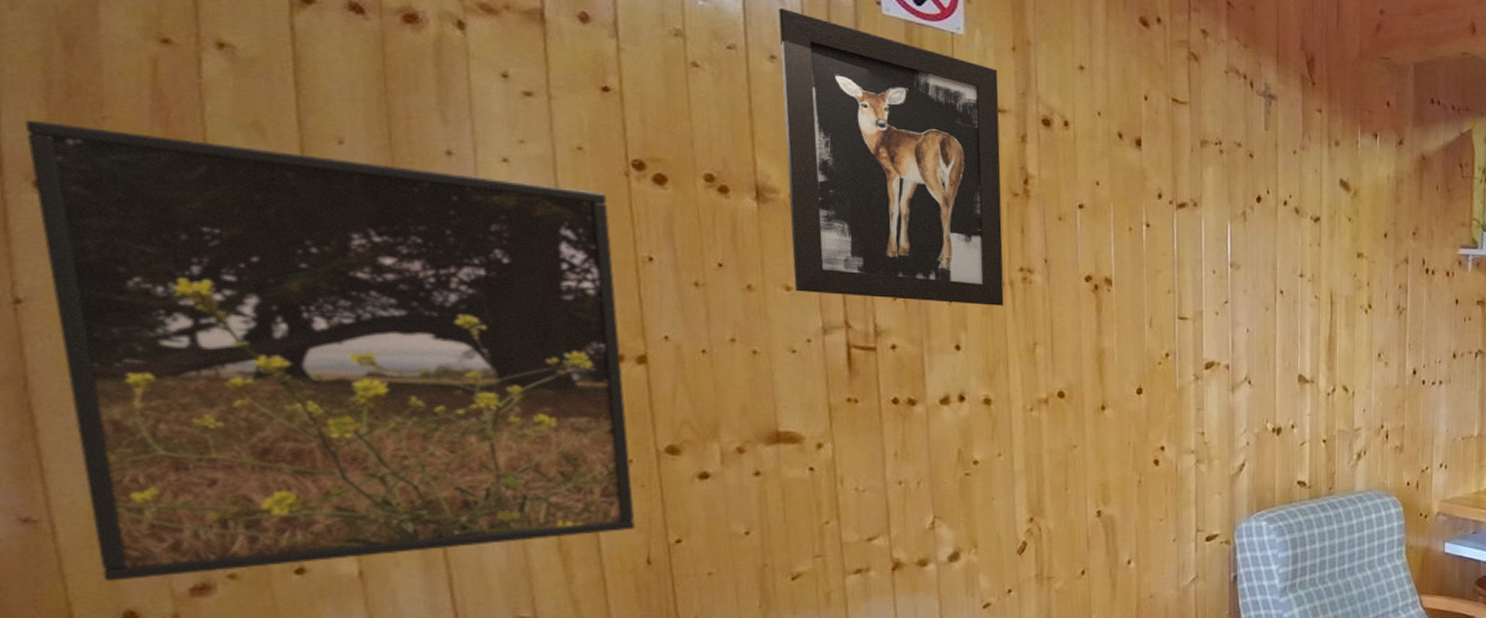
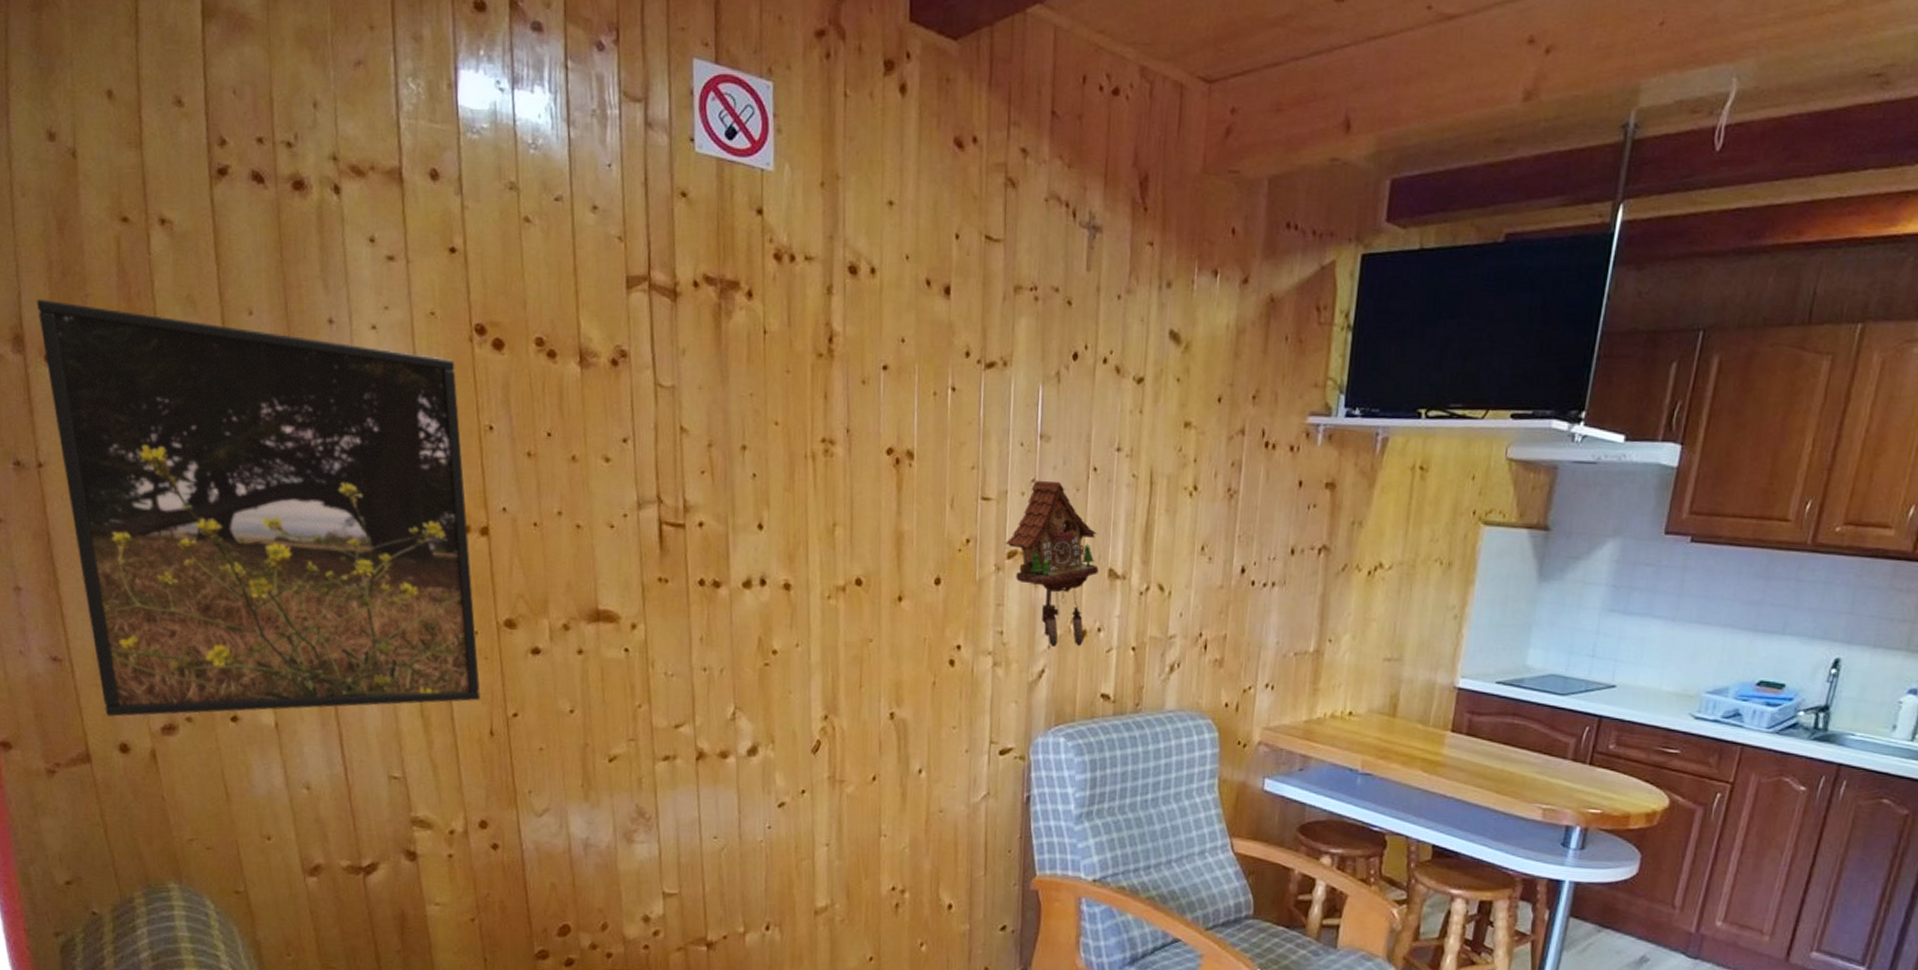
wall art: present [779,7,1004,306] -> none [600,151,806,481]
cuckoo clock: none [1202,301,1289,443] -> present [1004,480,1099,647]

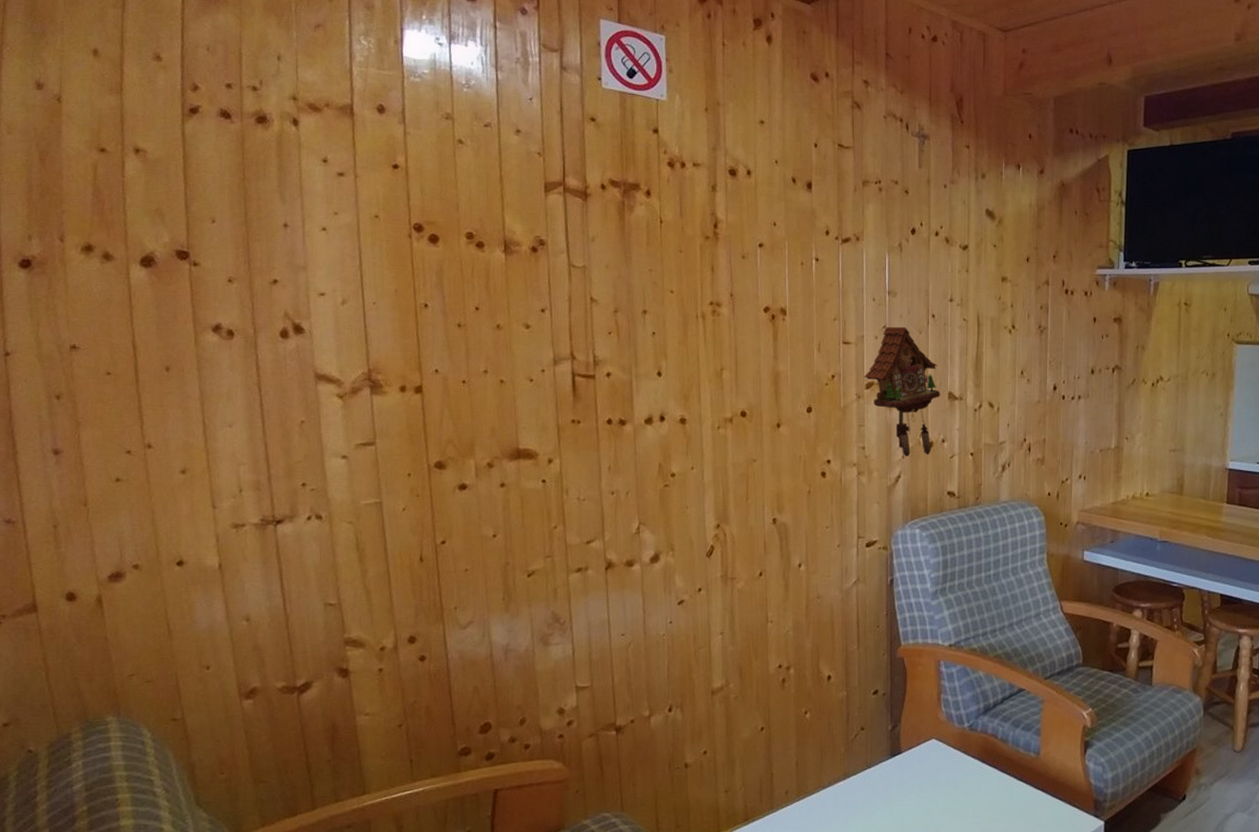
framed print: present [36,298,480,717] -> none [14,216,412,569]

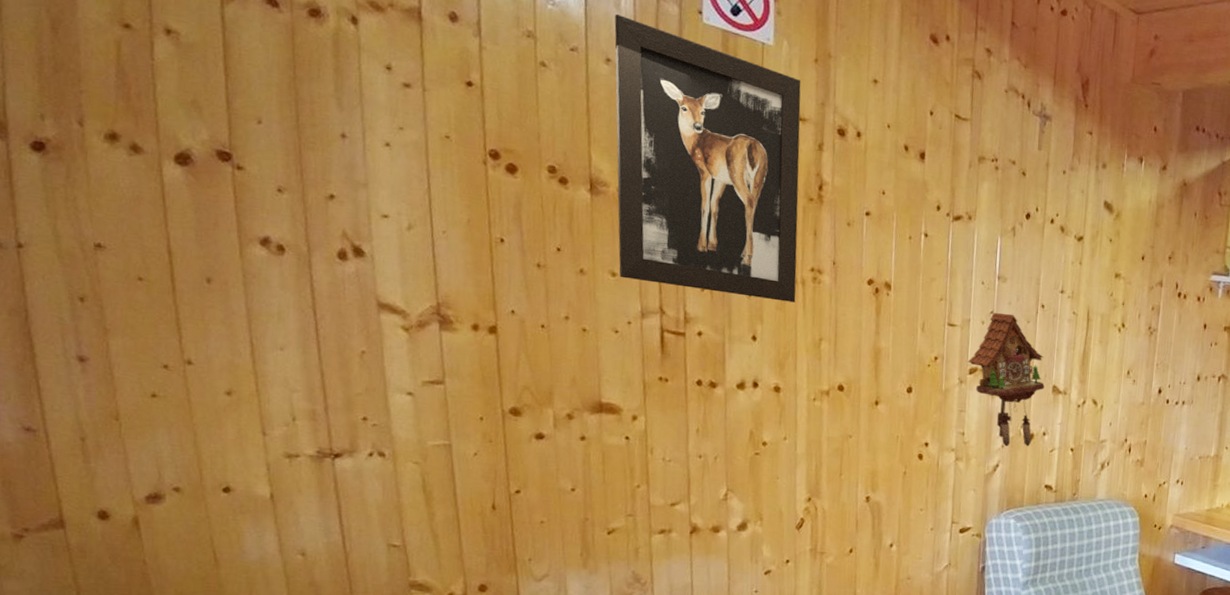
wall art: none [523,89,697,336] -> present [614,13,801,303]

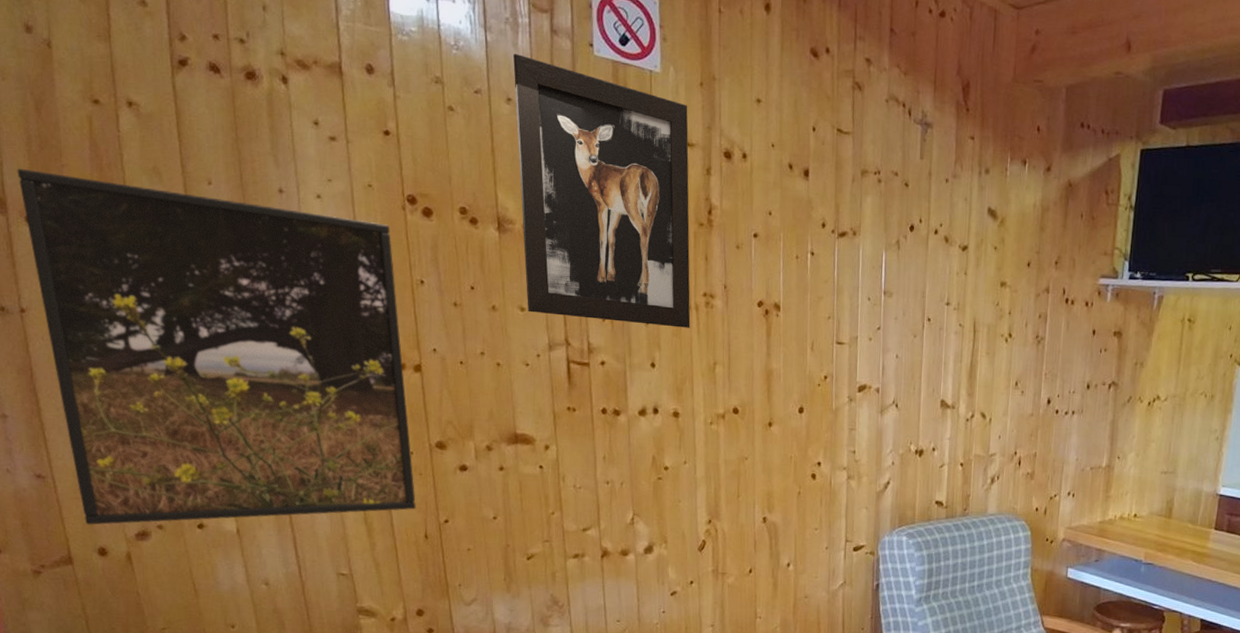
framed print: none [23,90,484,486] -> present [17,168,416,525]
cuckoo clock: present [967,312,1045,447] -> none [856,328,933,463]

